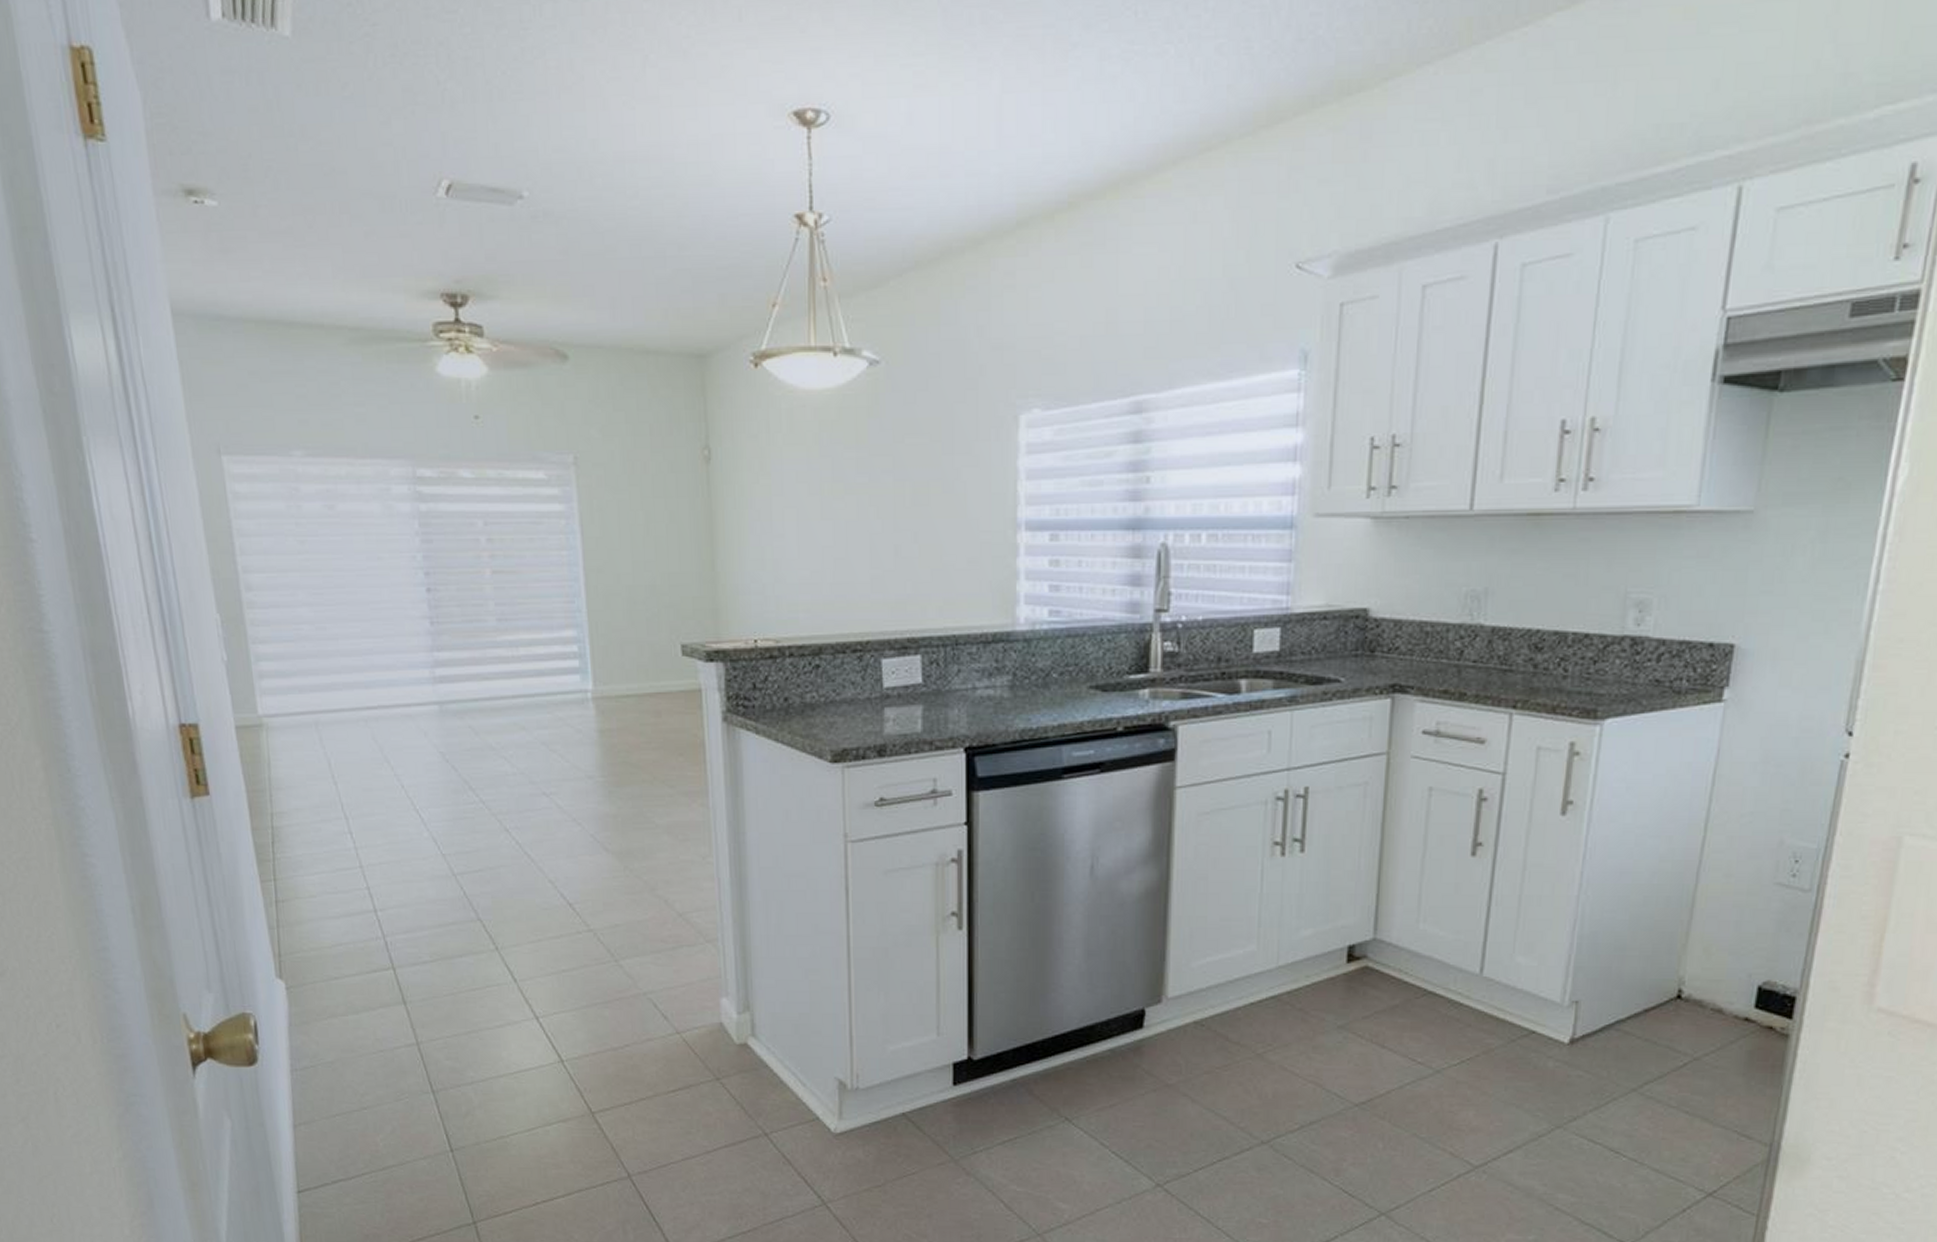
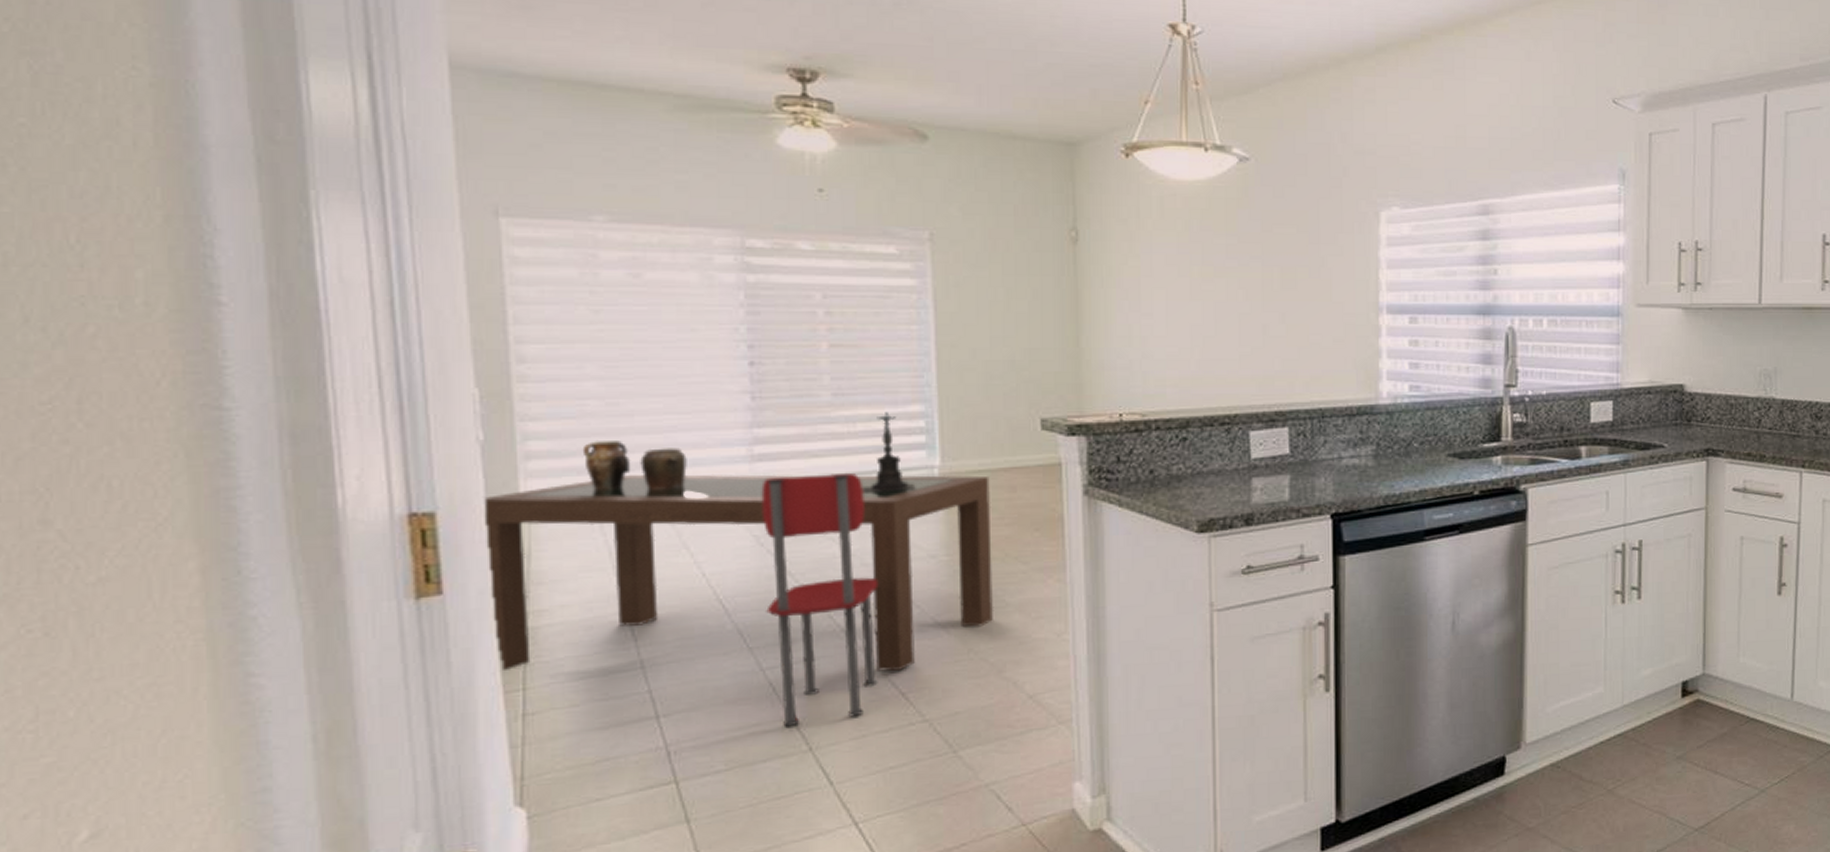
dining table: none [231,694,646,882] -> present [484,474,994,671]
jar set: none [301,662,383,707] -> present [582,441,687,490]
dining chair: none [443,696,549,927] -> present [761,474,879,727]
candle holder: none [527,637,573,715] -> present [862,412,916,493]

